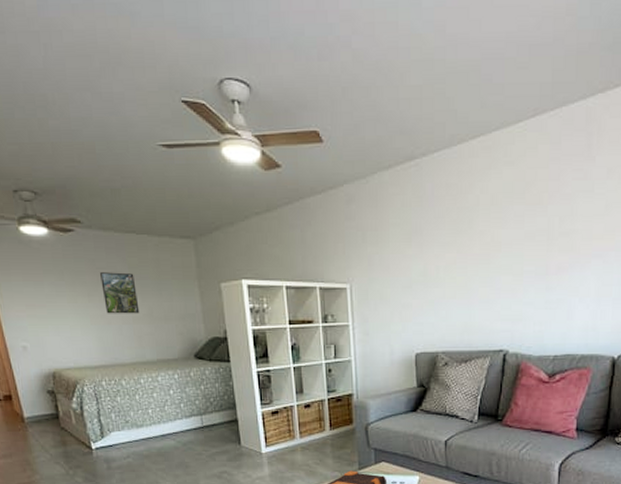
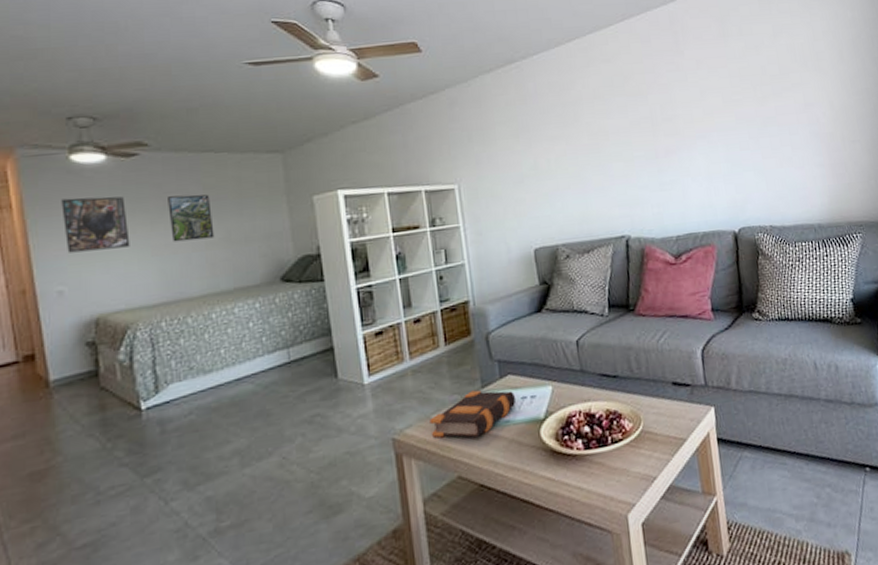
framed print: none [17,266,74,315] -> present [61,196,130,253]

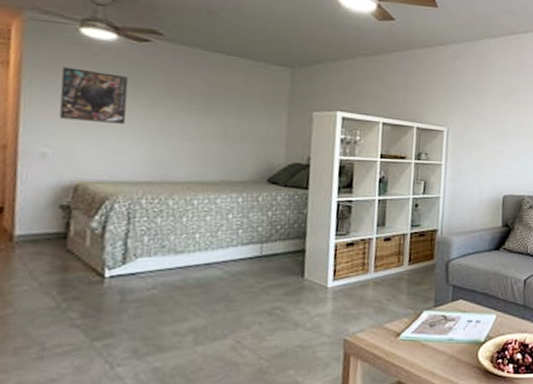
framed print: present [168,194,215,242] -> none [168,86,214,132]
bible: present [429,390,516,438] -> none [381,308,463,349]

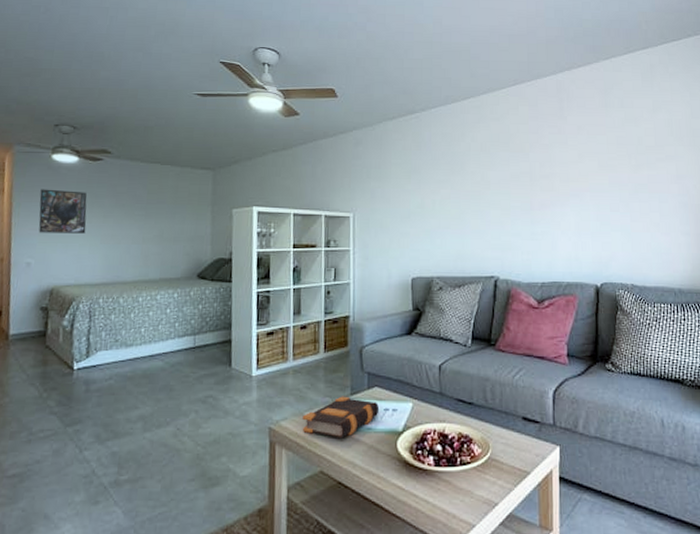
bible: none [381,308,463,349] -> present [302,396,380,438]

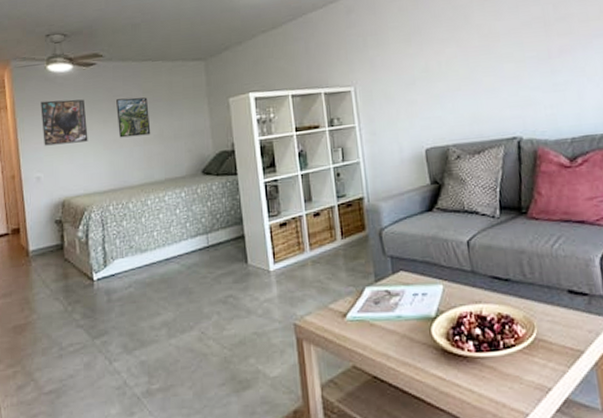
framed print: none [118,196,152,235] -> present [116,97,151,138]
bible: present [302,396,380,438] -> none [327,283,408,330]

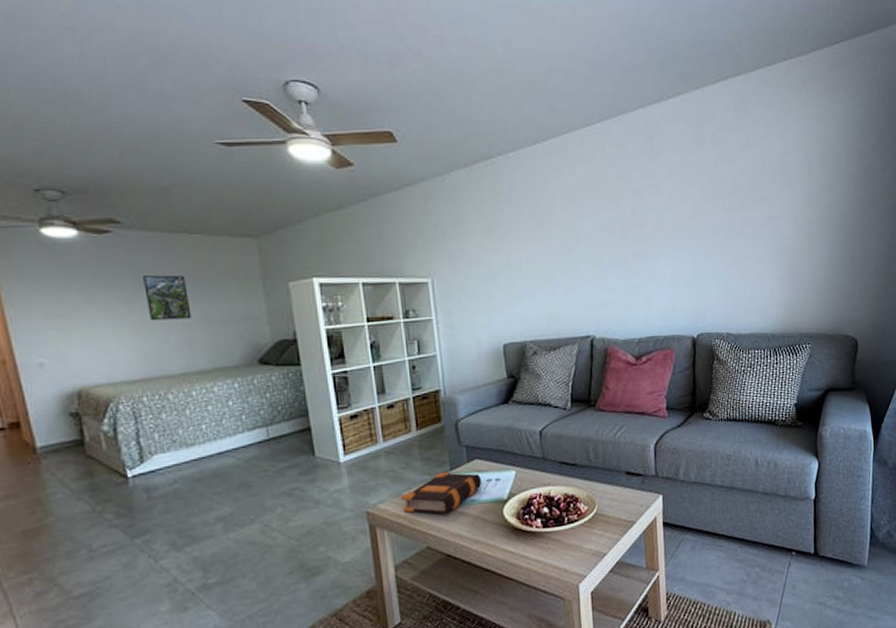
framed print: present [41,99,88,146] -> none [35,272,108,327]
bible: none [327,283,408,330] -> present [401,472,482,514]

